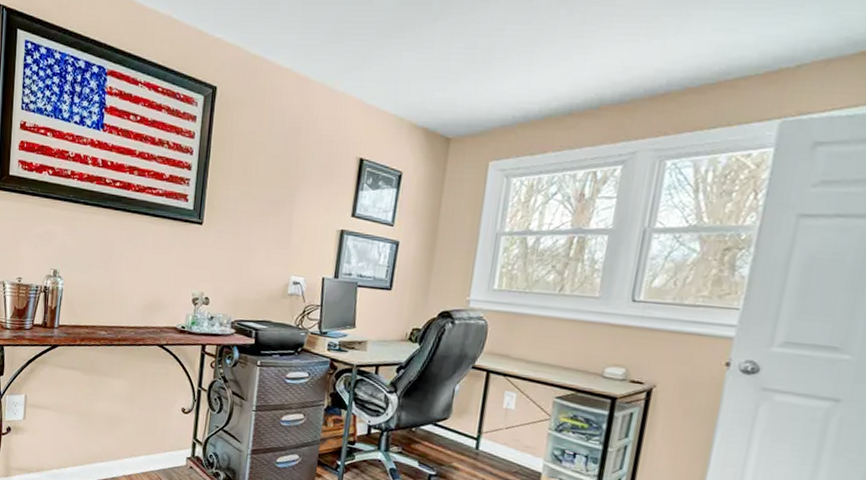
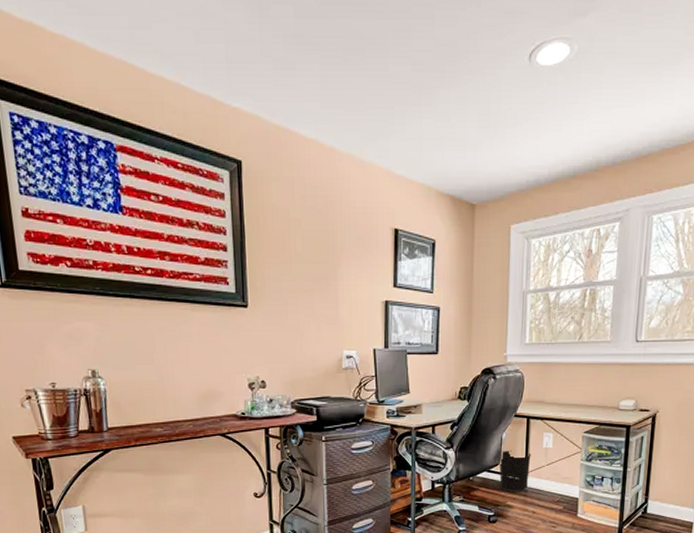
wastebasket: none [446,404,488,455] -> present [499,450,531,493]

